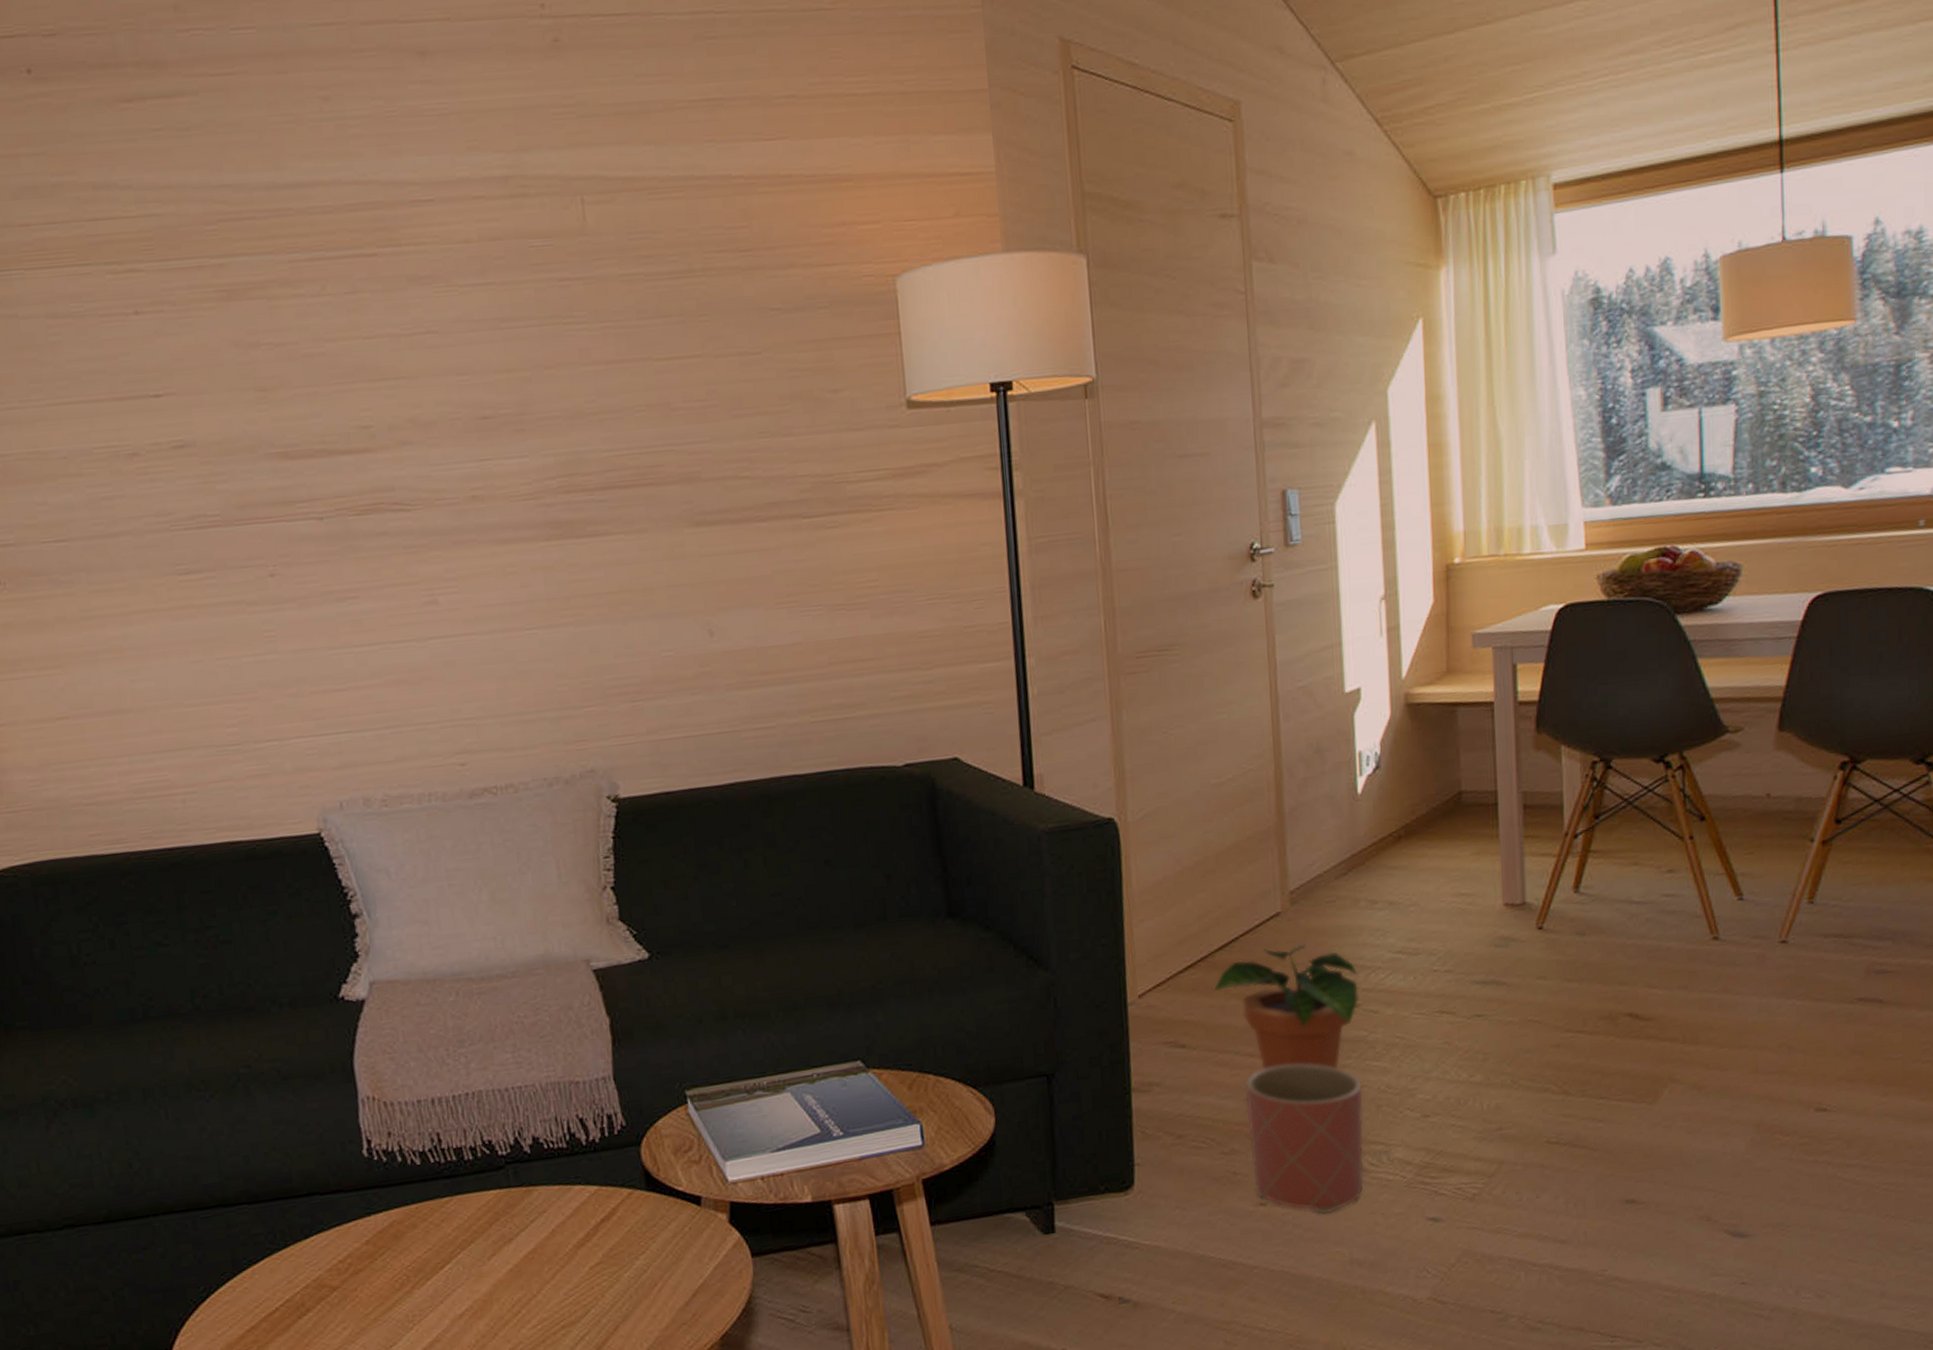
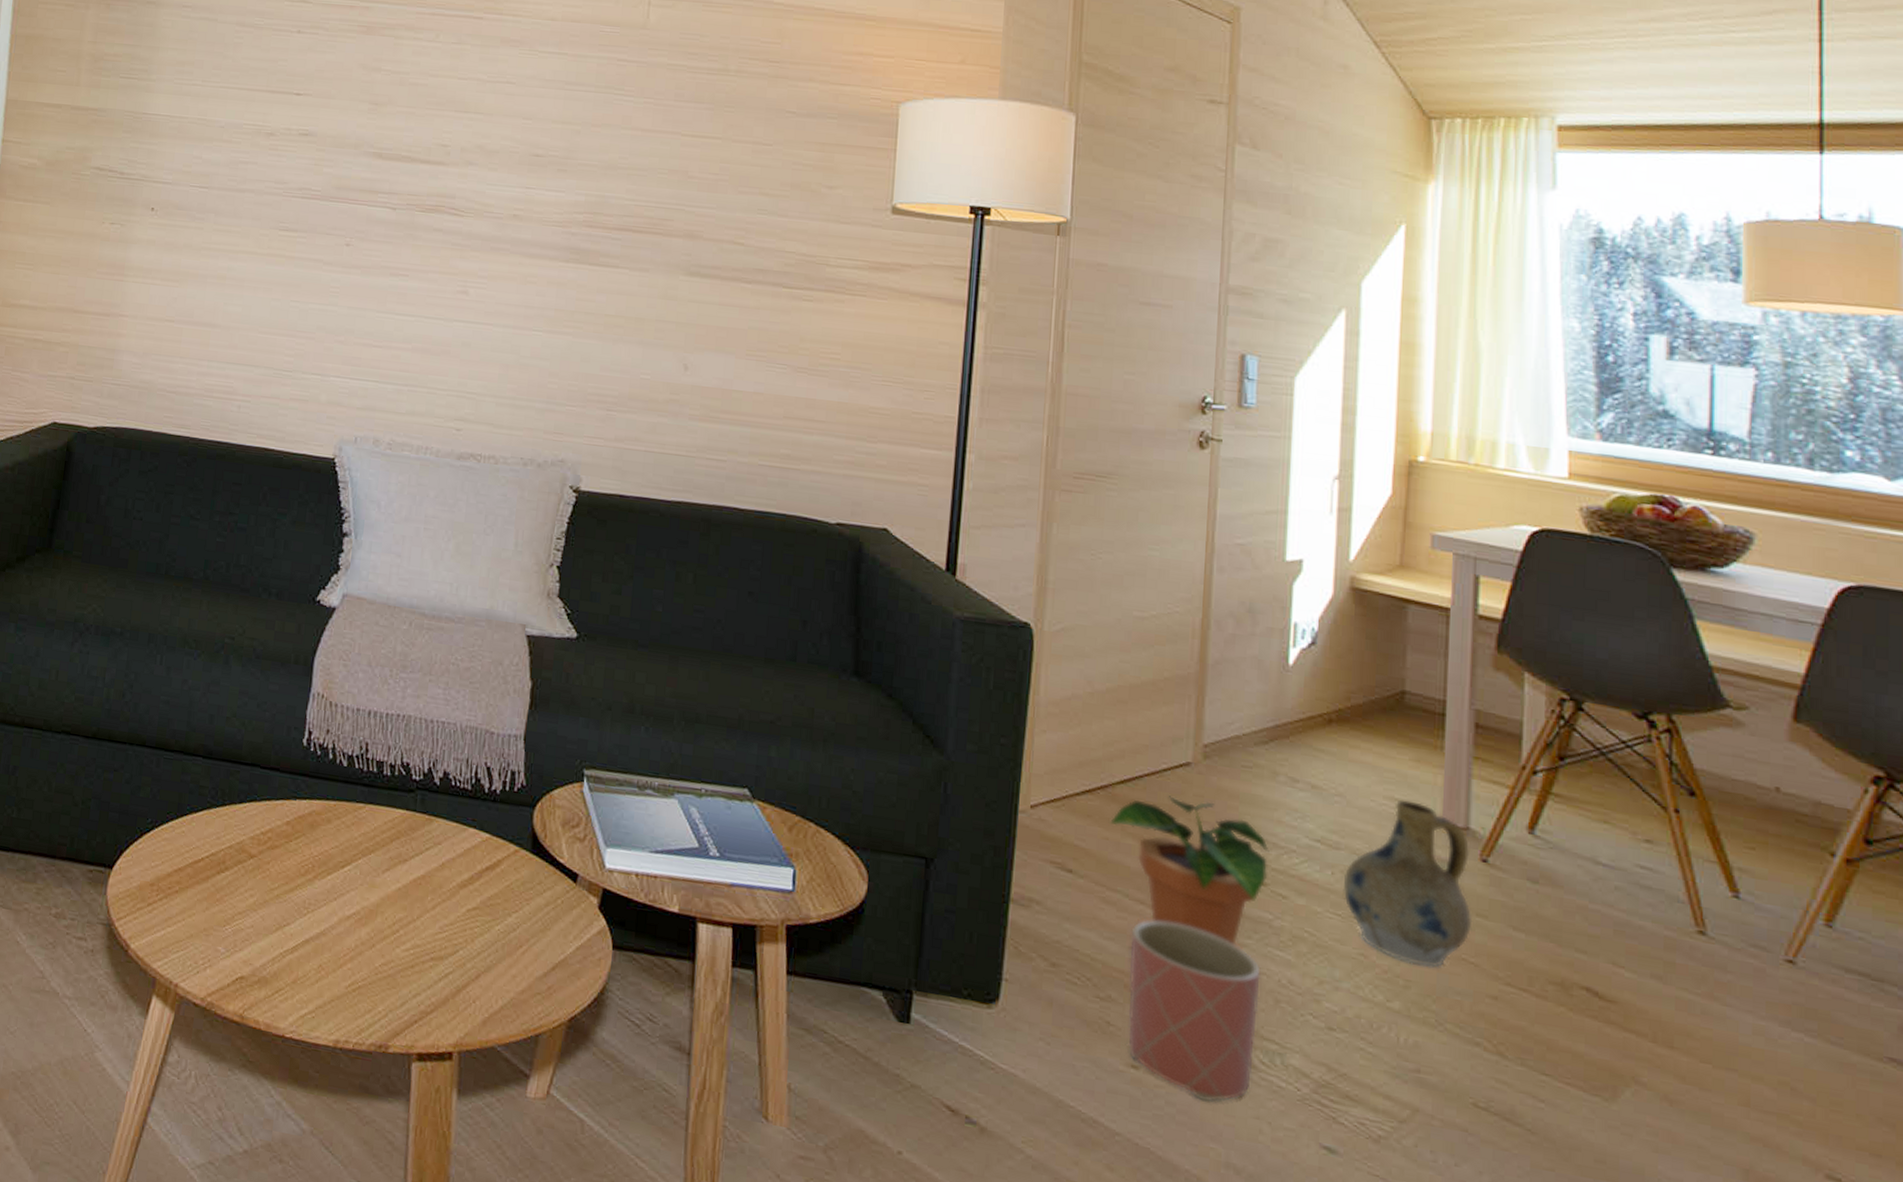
ceramic jug: none [1424,891,1535,1039] -> present [1342,799,1473,968]

